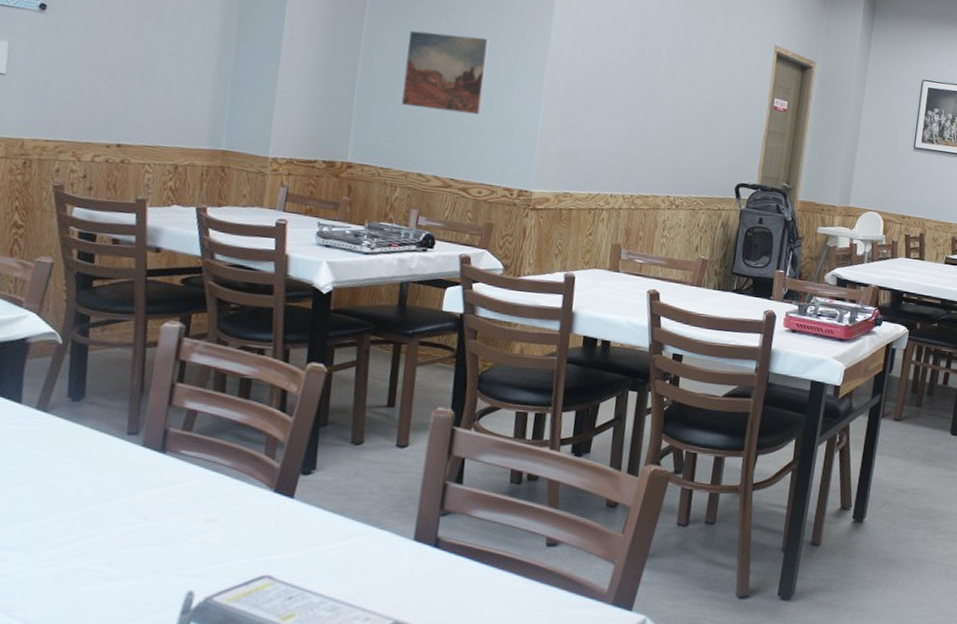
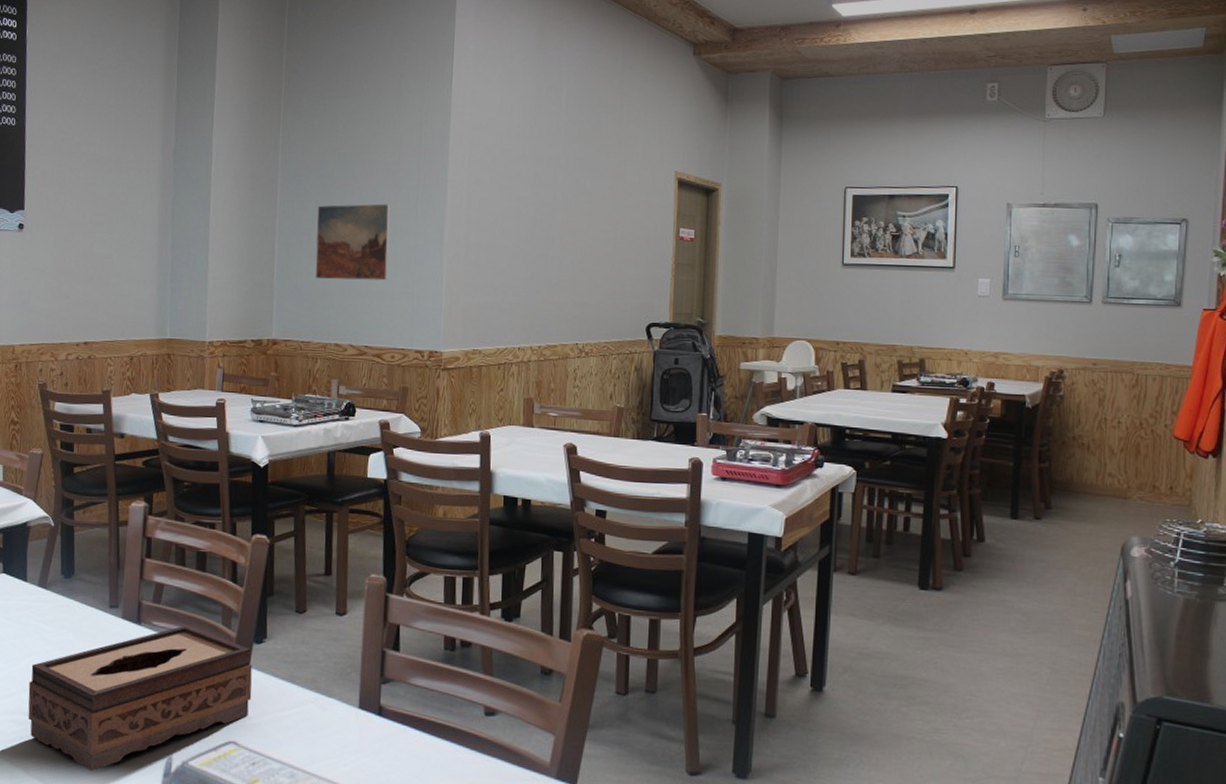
tissue box: none [11,455,297,611] -> present [28,625,252,772]

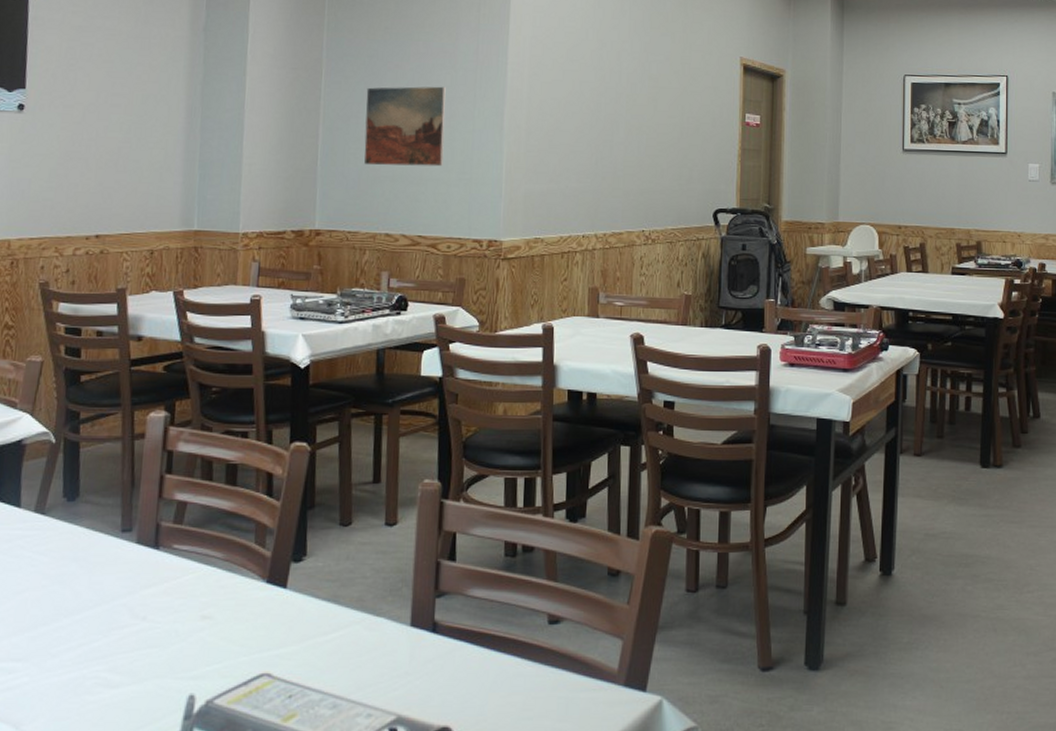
tissue box: present [28,625,252,772] -> none [18,547,290,721]

